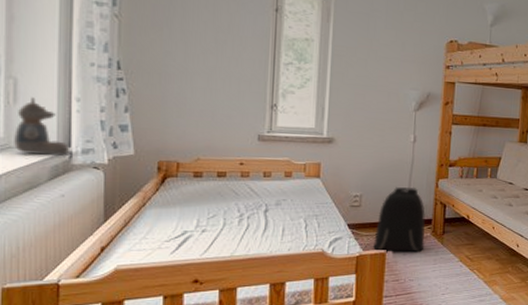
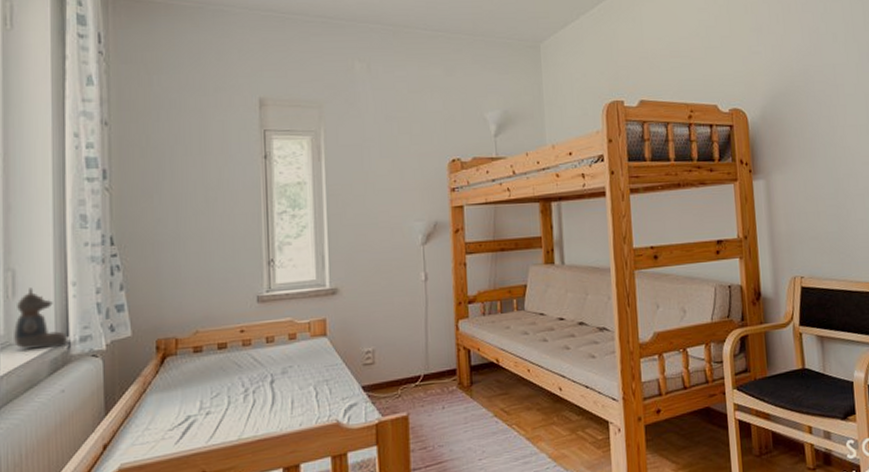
backpack: present [373,187,425,252] -> none [393,333,452,415]

